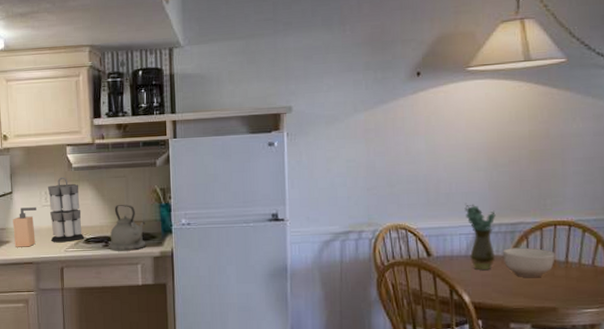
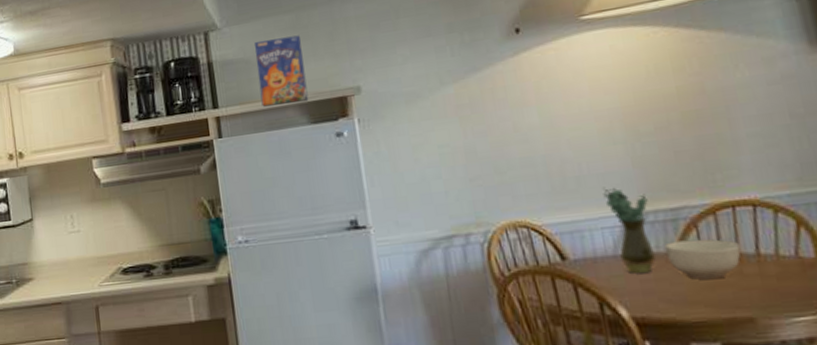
soap dispenser: present [13,207,36,247] -> none [35,235,64,285]
spice rack: present [47,177,85,243] -> none [73,196,121,277]
kettle: present [108,205,146,251] -> none [150,223,197,282]
cereal box: none [210,59,250,116] -> present [255,35,309,107]

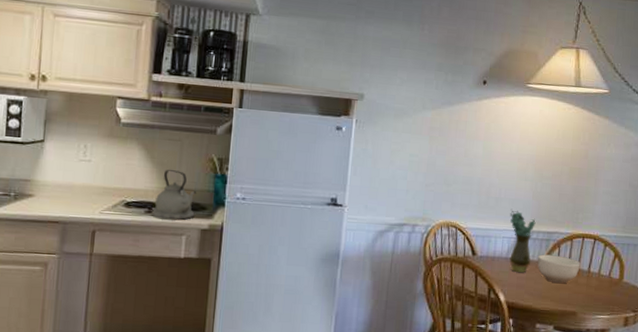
kettle: none [150,223,197,282] -> present [151,170,197,221]
cereal box: present [255,35,309,107] -> none [282,34,327,96]

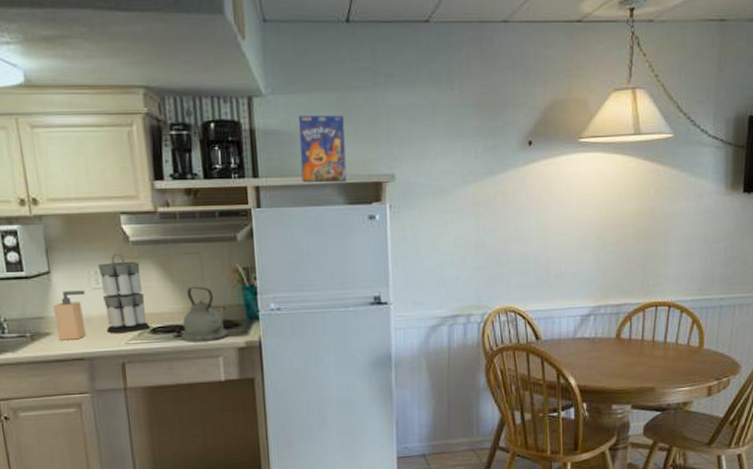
soap dispenser: none [39,159,72,204] -> present [53,290,86,341]
spice rack: none [85,131,126,204] -> present [97,253,150,334]
cereal box: none [282,34,327,96] -> present [298,115,347,183]
vase: present [509,208,536,272] -> none [573,284,602,352]
bowl: present [537,254,581,284] -> none [607,329,655,360]

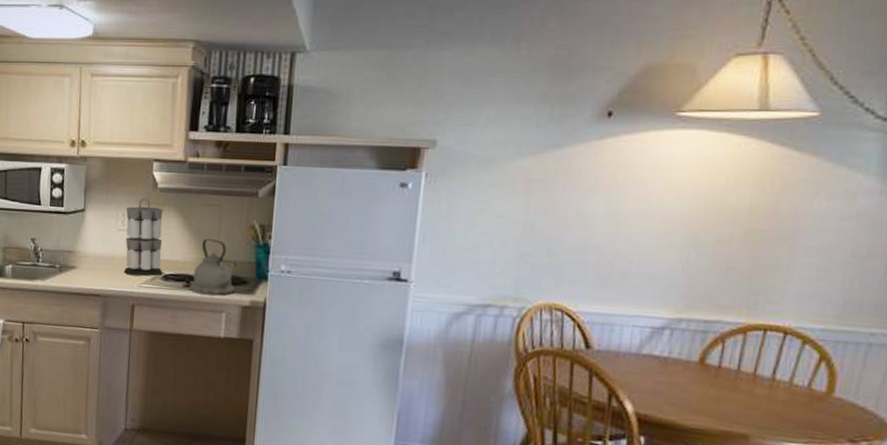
soap dispenser: present [53,290,86,341] -> none [81,229,111,277]
cereal box: present [298,115,347,183] -> none [333,72,389,146]

